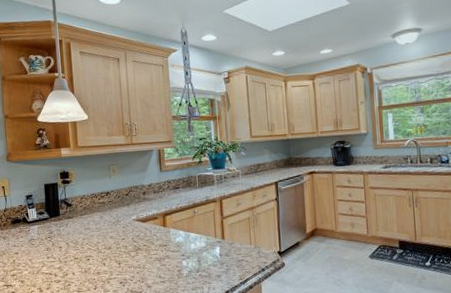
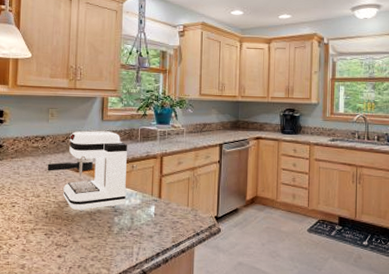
coffee maker: none [115,181,191,258] -> present [47,131,127,211]

